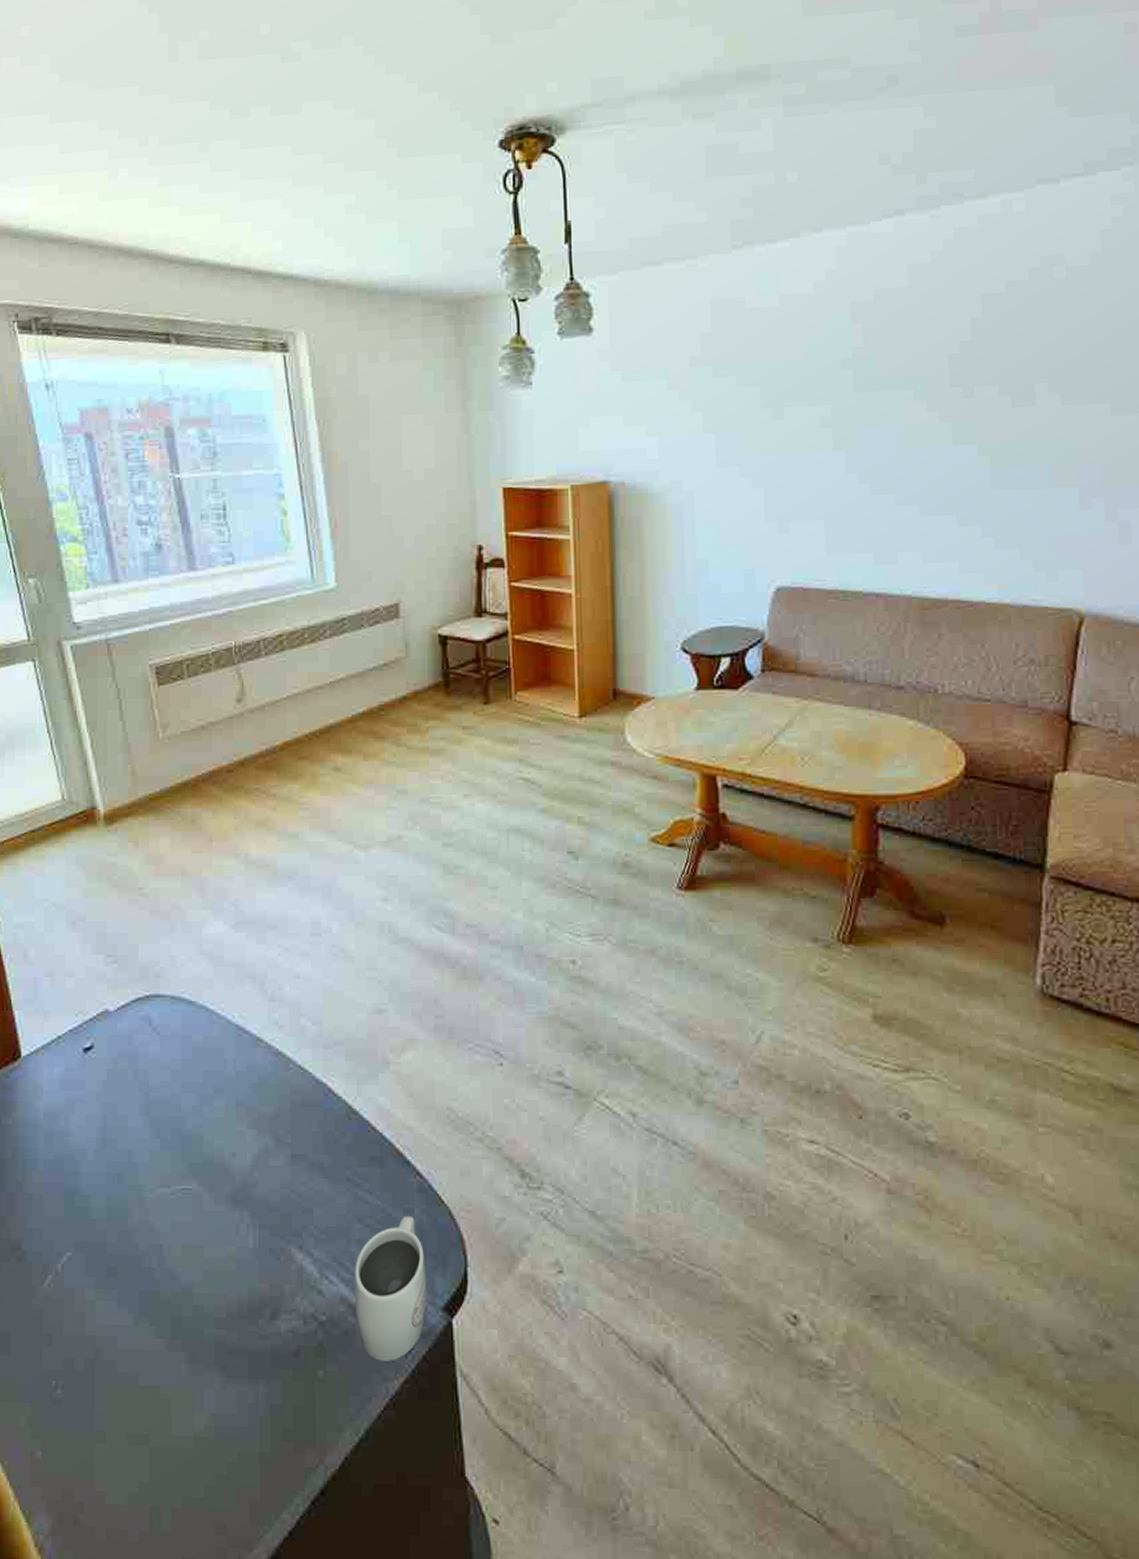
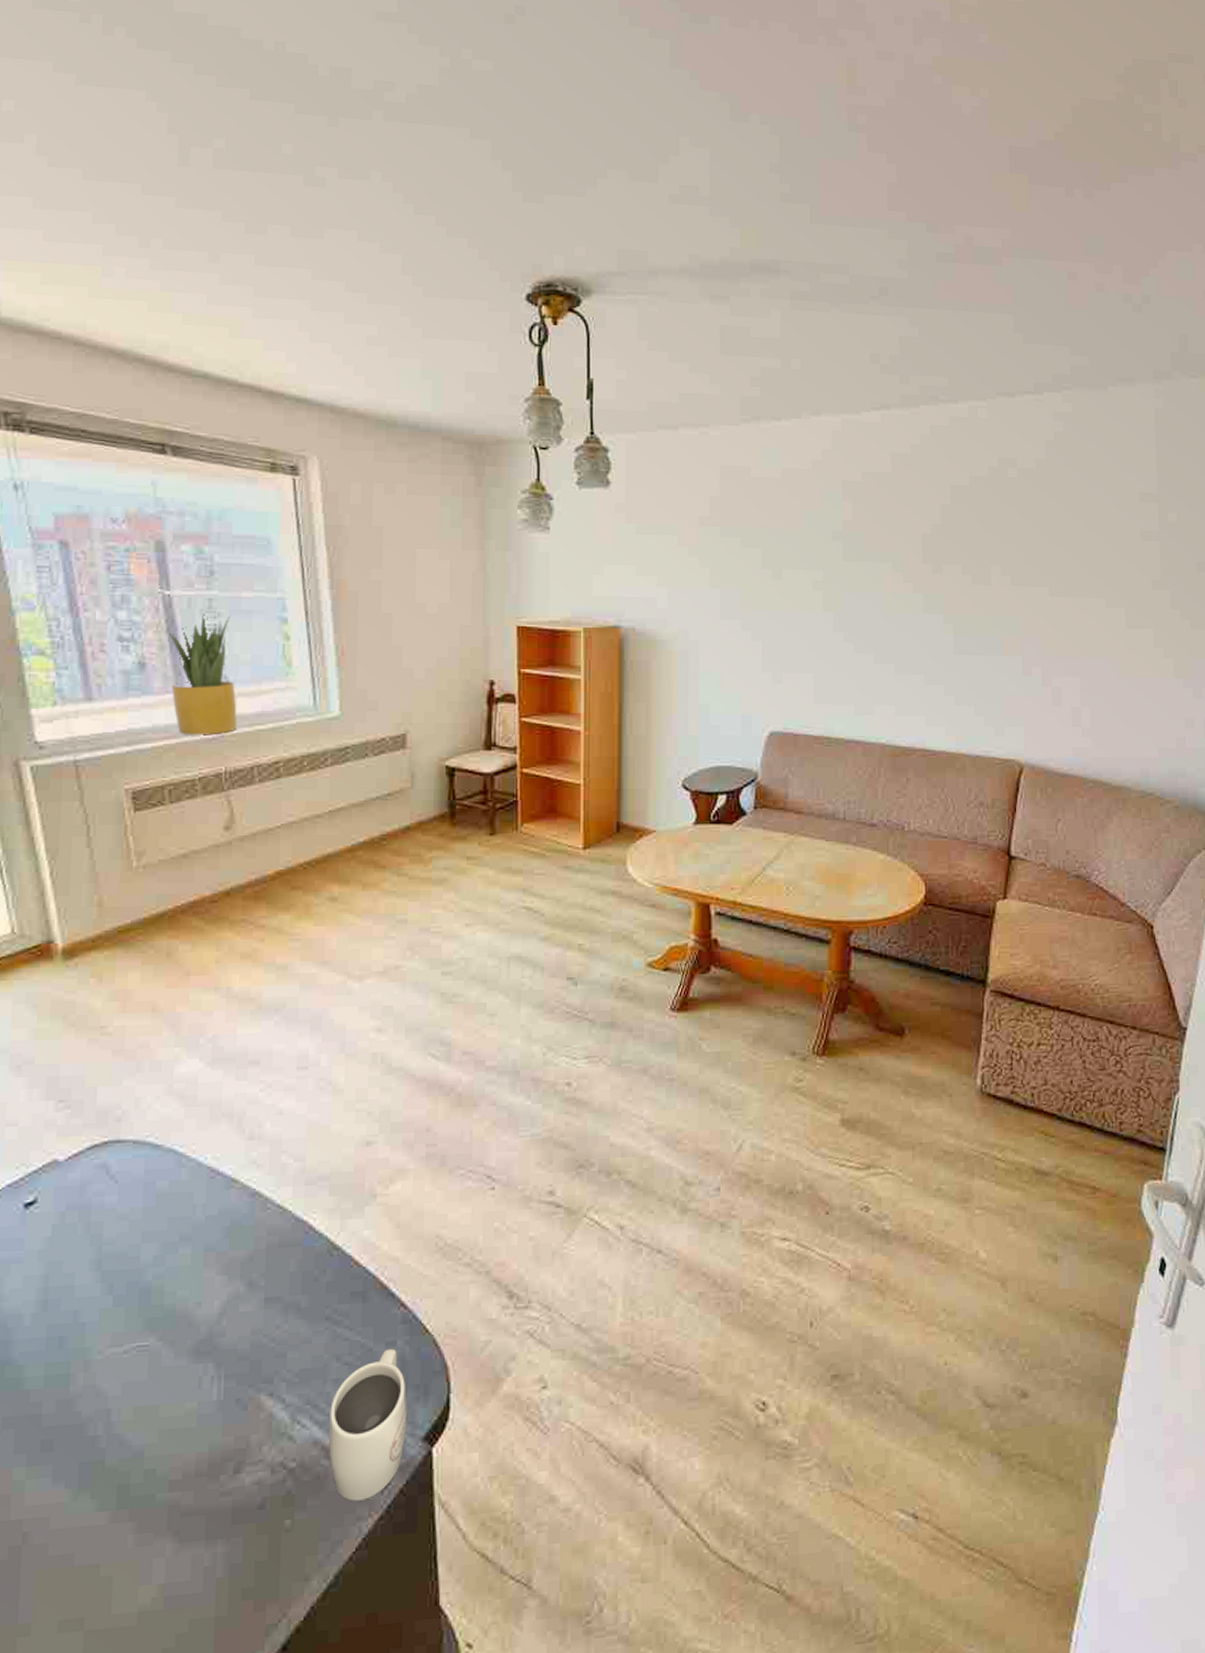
planter: none [179,489,243,612] -> present [167,609,237,736]

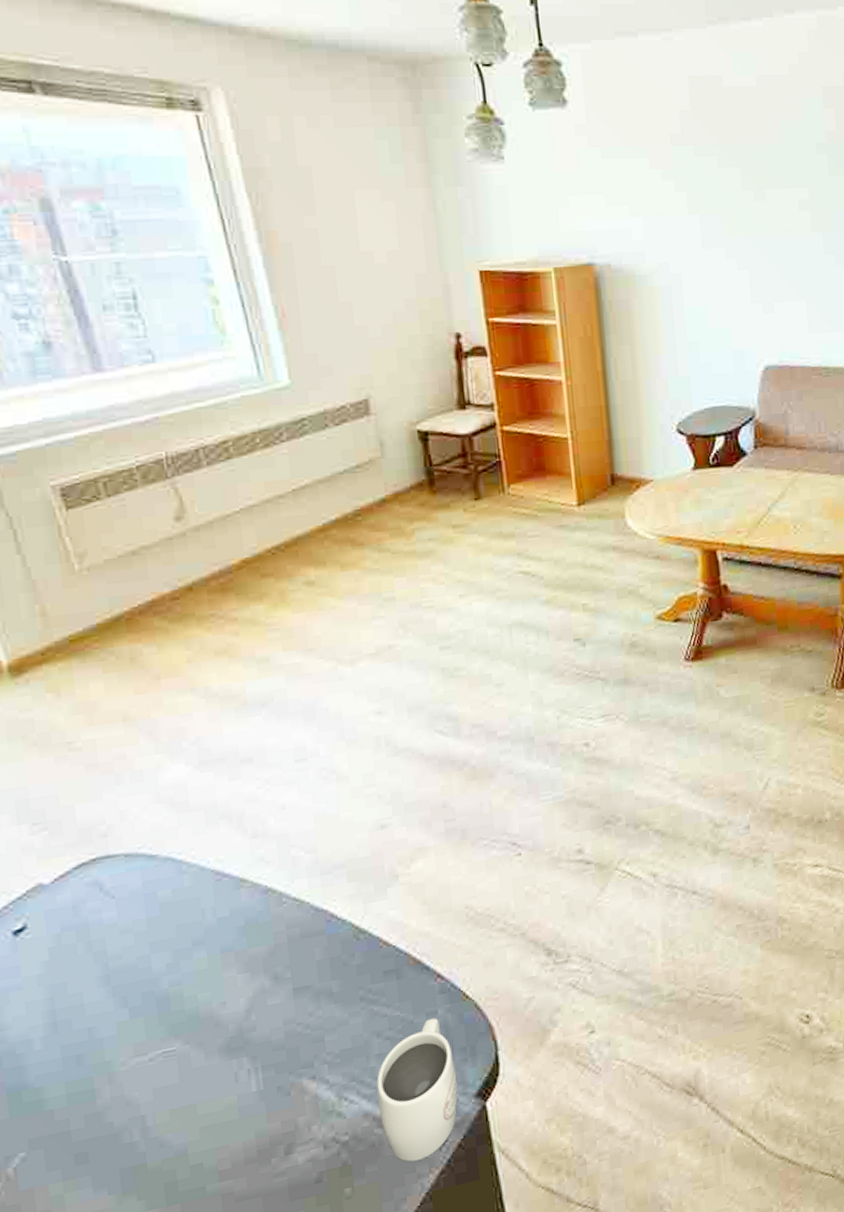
planter: present [167,609,237,736] -> none [71,274,172,421]

